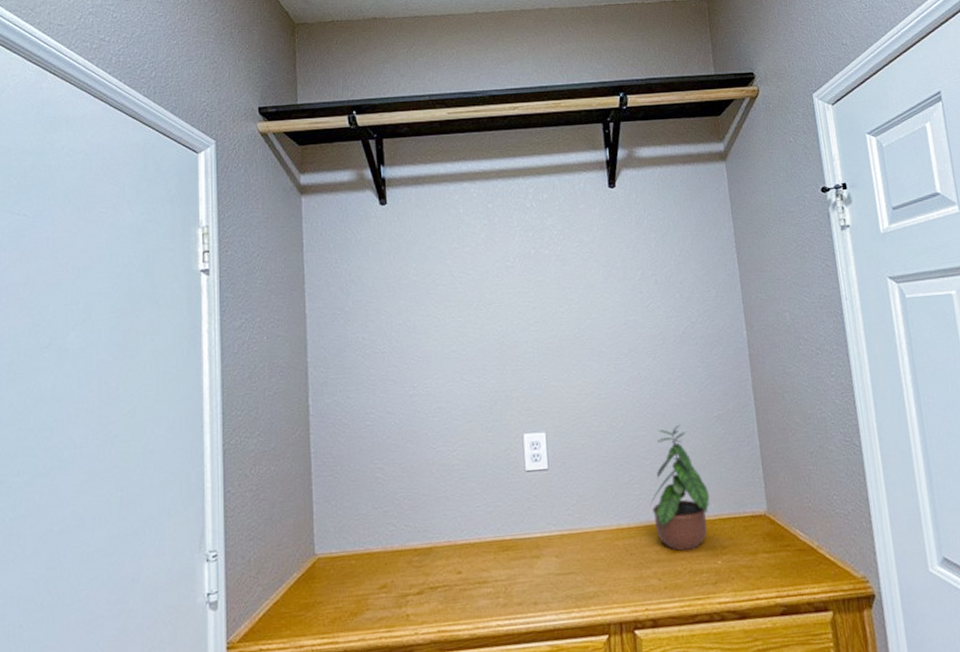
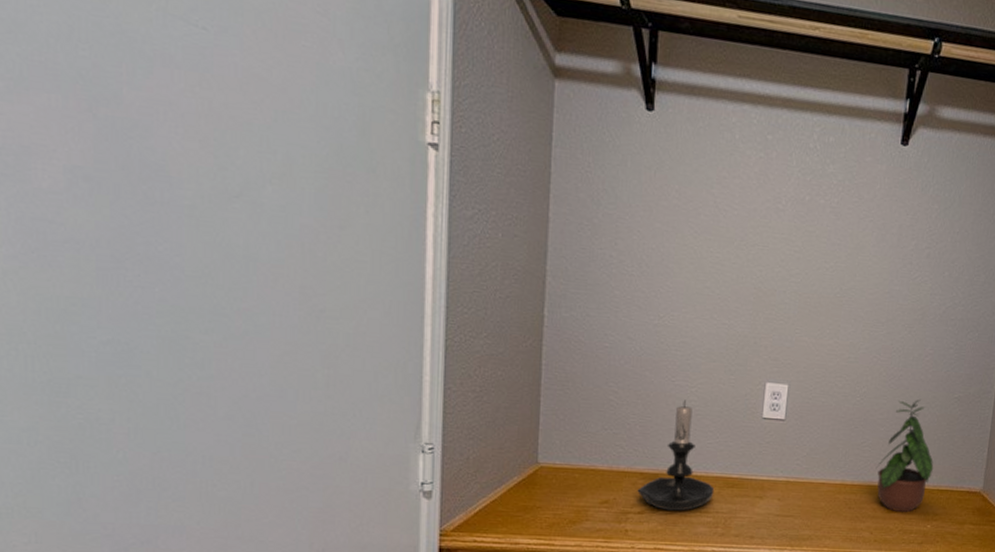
candle holder: none [413,465,490,586] -> present [637,400,715,511]

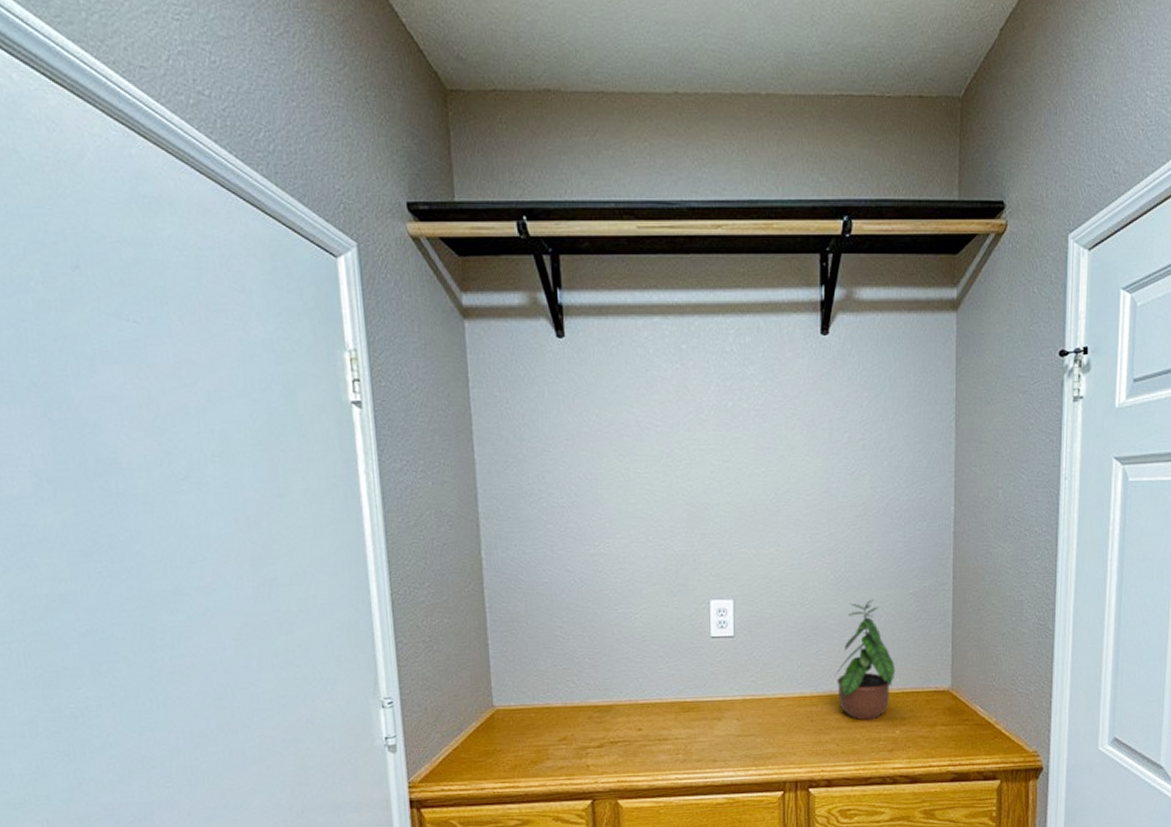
candle holder: present [637,400,715,511] -> none [594,627,671,741]

